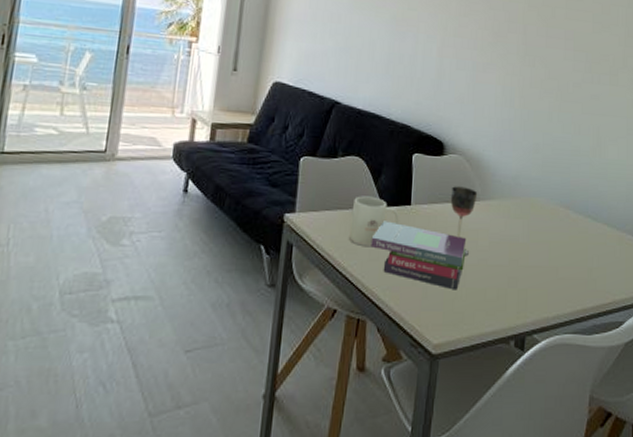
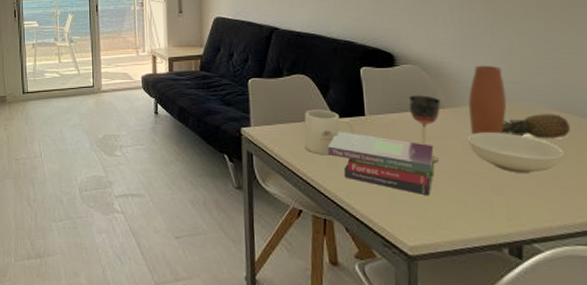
bowl: none [494,226,564,267] -> present [467,132,564,174]
vase: none [498,160,529,229] -> present [468,65,507,135]
fruit: none [521,209,570,234] -> present [501,114,570,139]

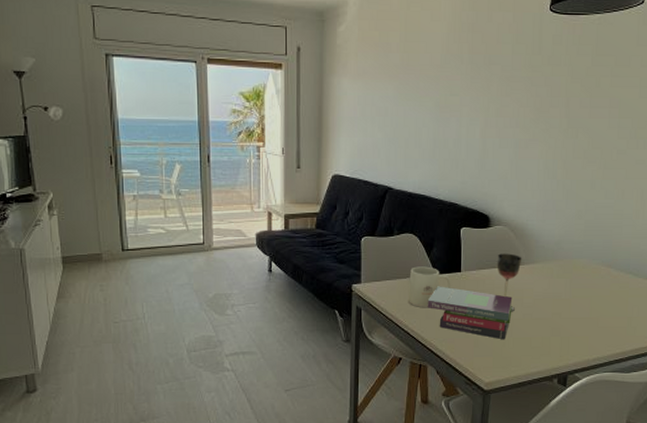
bowl: present [467,132,564,174] -> none [538,285,605,319]
vase: present [468,65,507,135] -> none [542,227,571,288]
fruit: present [501,114,570,139] -> none [564,269,612,289]

